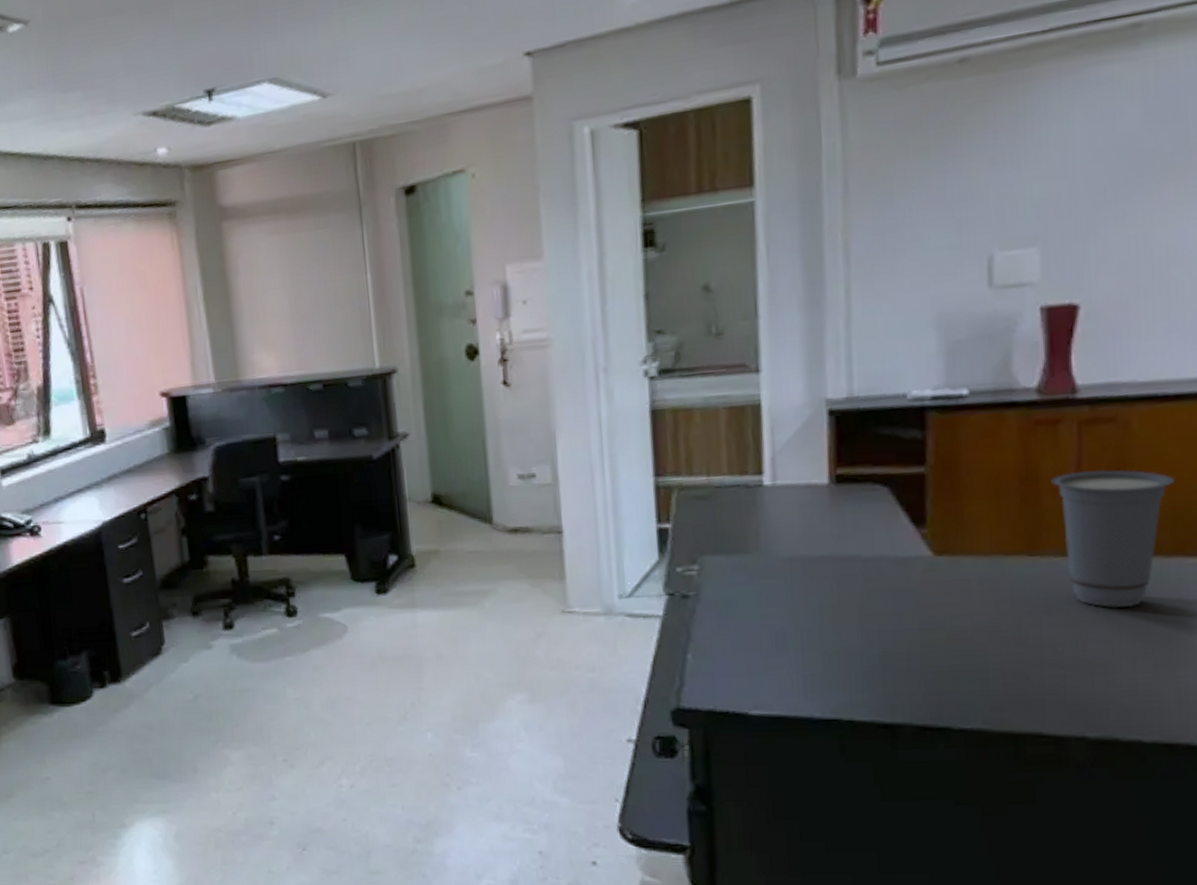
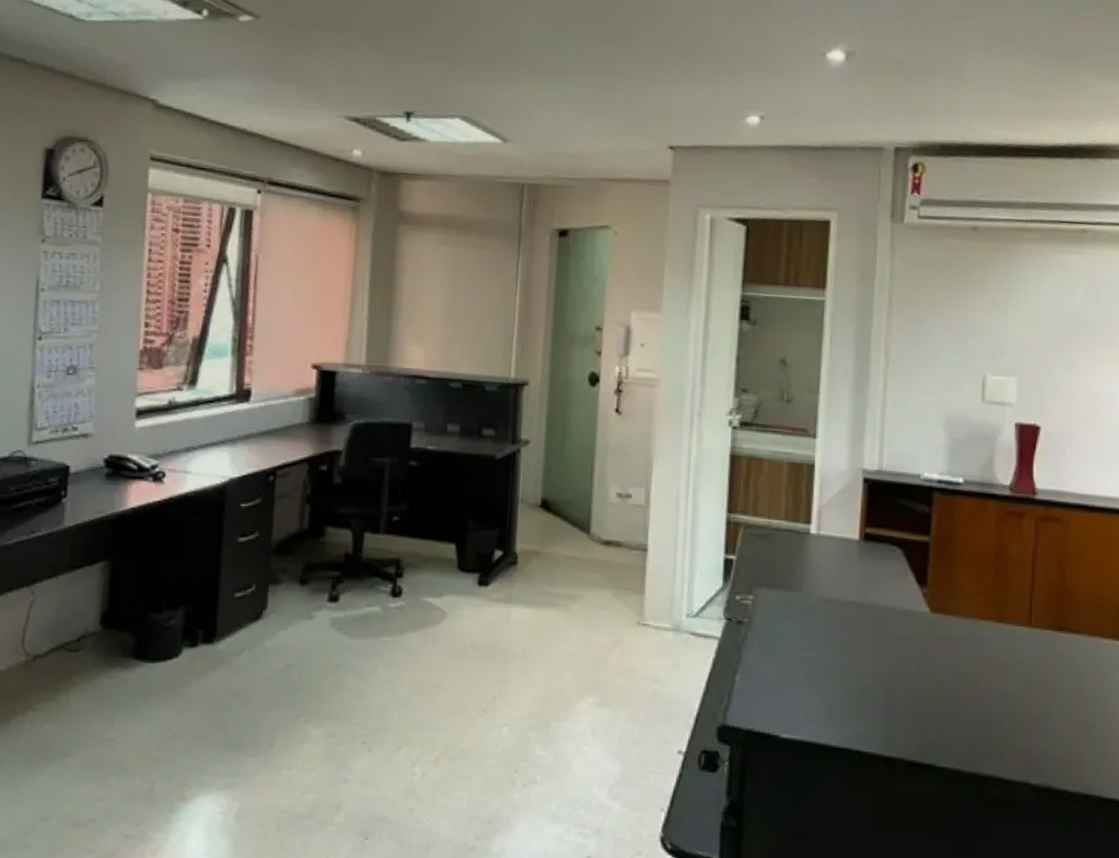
cup: present [1051,469,1174,608] -> none [1016,557,1096,674]

